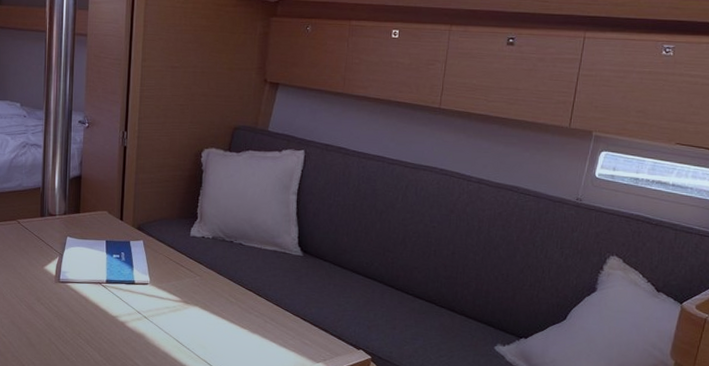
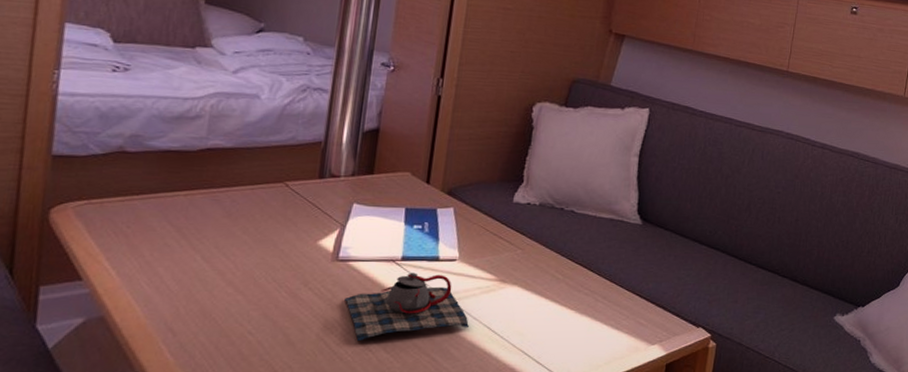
teapot: none [67,293,161,347] -> present [345,272,469,342]

